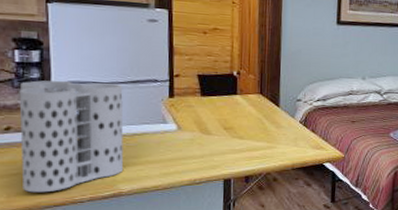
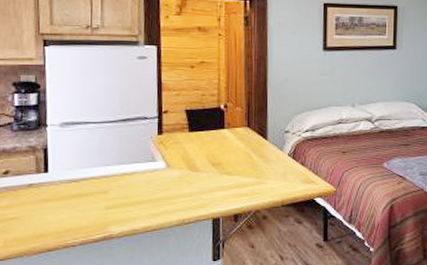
utensil holder: present [19,80,124,193] -> none [17,122,114,237]

